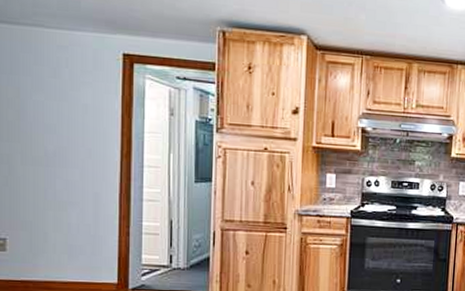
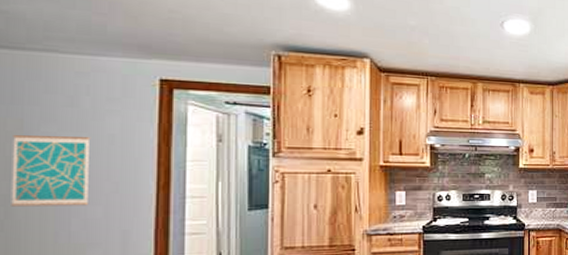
wall art: none [12,102,70,169] -> present [11,135,91,207]

